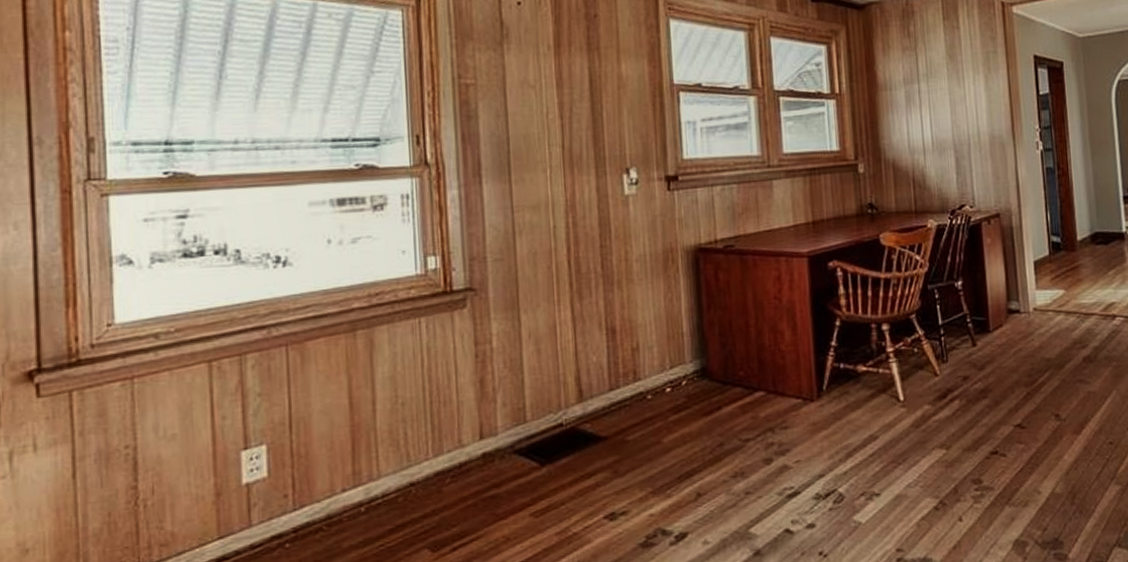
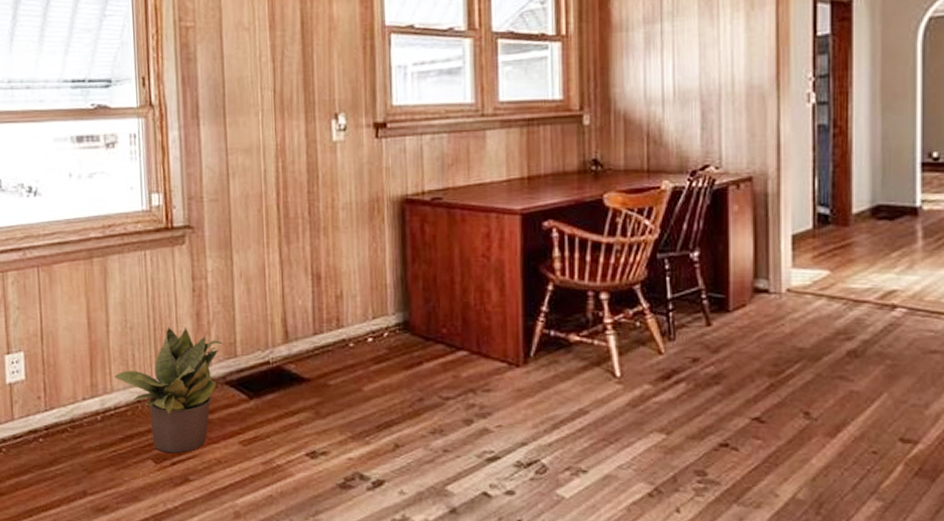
potted plant: none [382,396,512,538] -> present [114,326,224,453]

